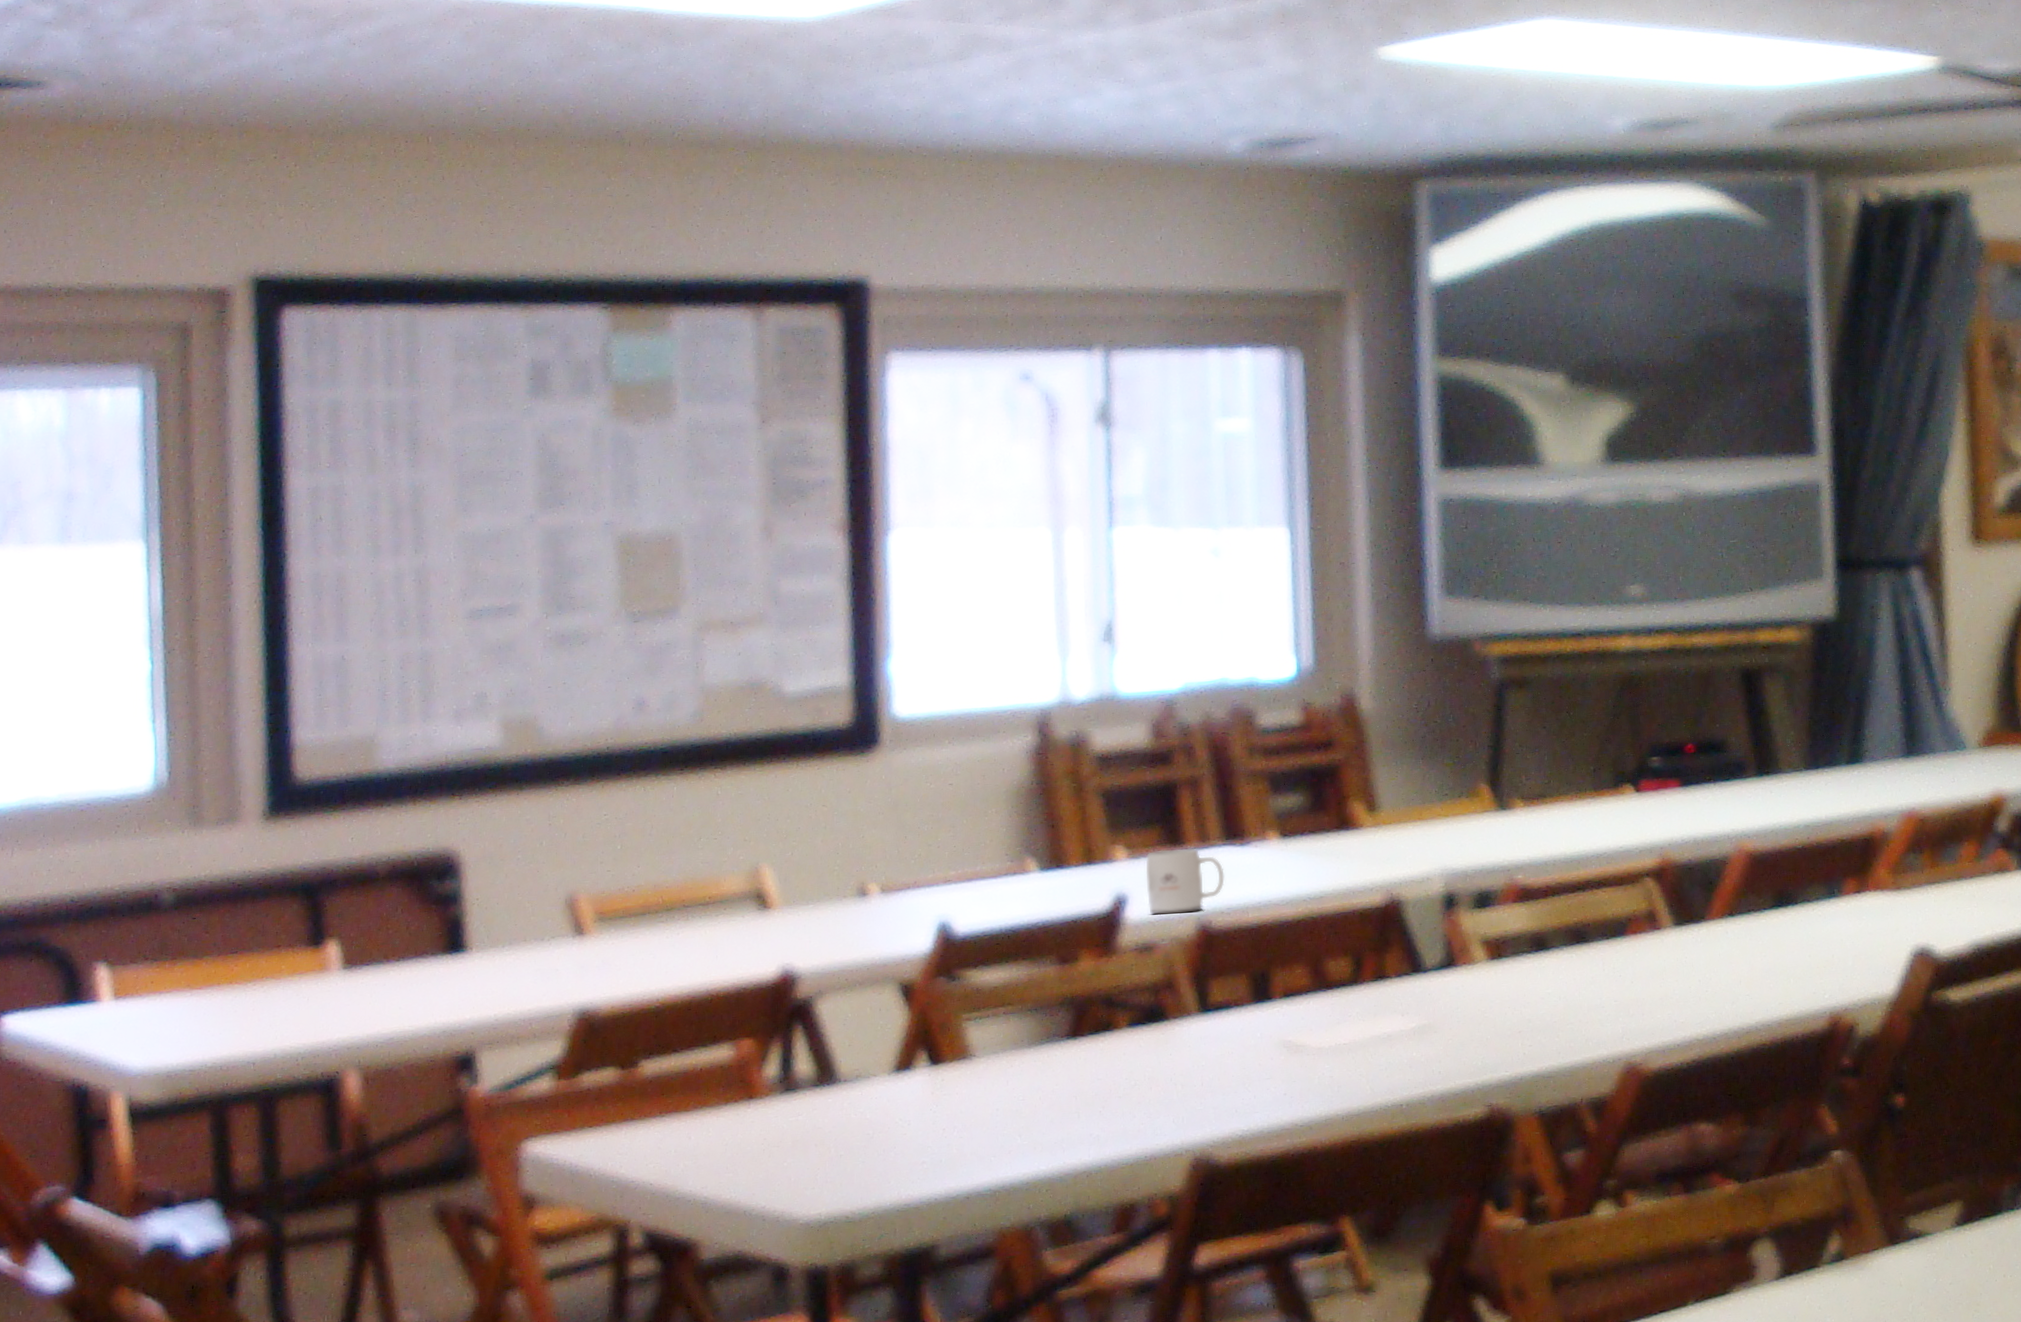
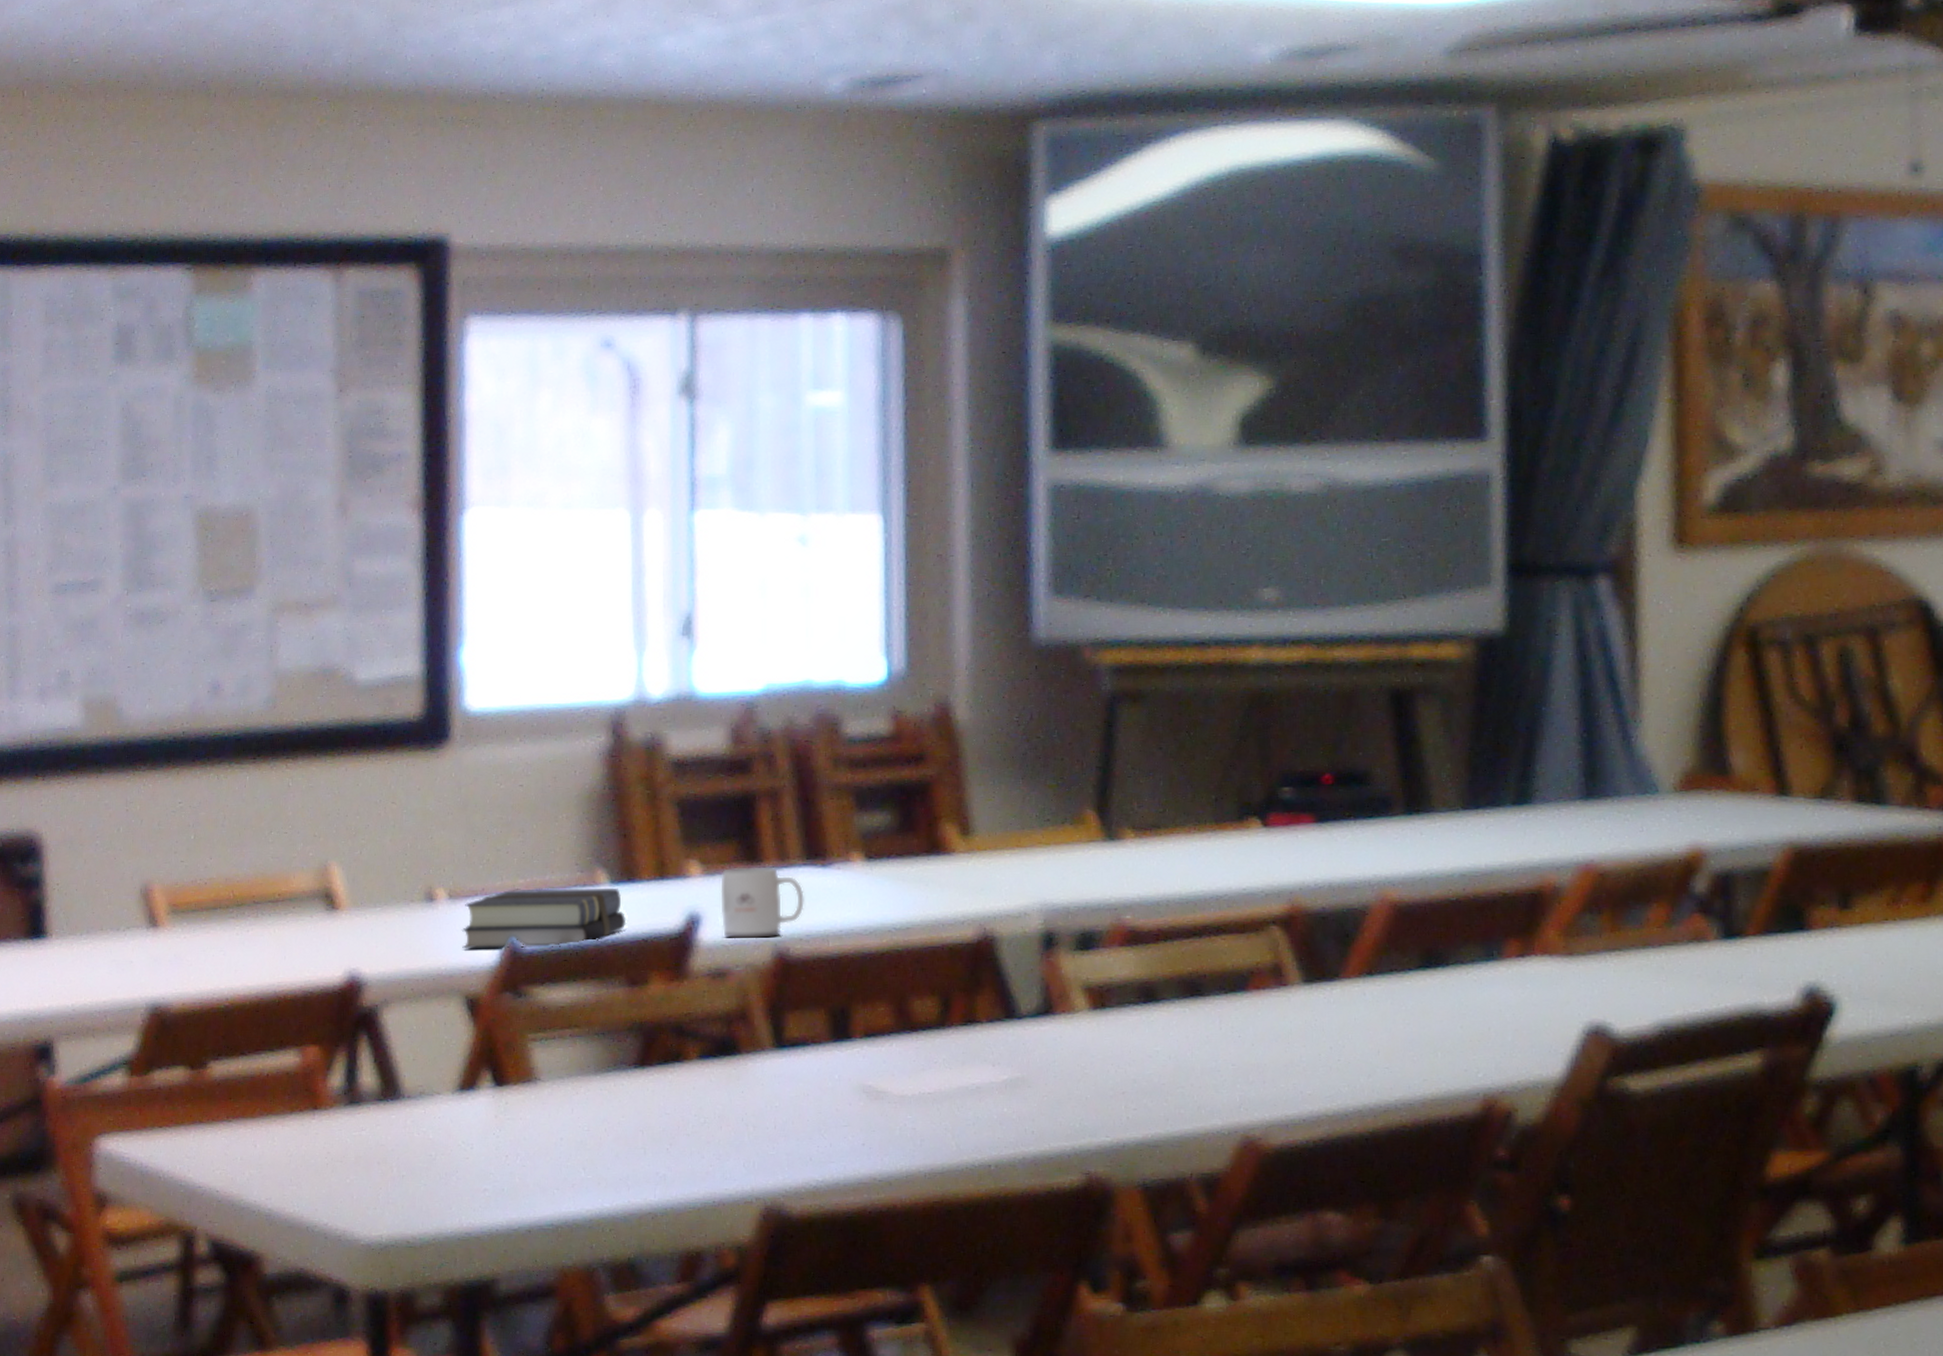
book: none [894,874,1056,938] -> present [461,887,627,949]

